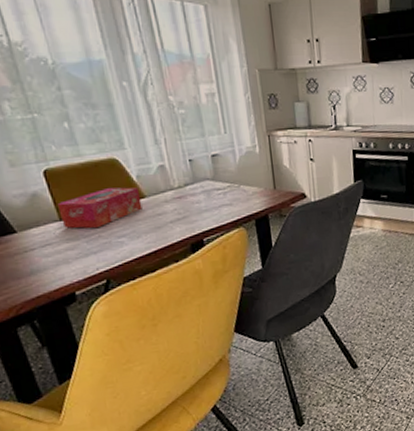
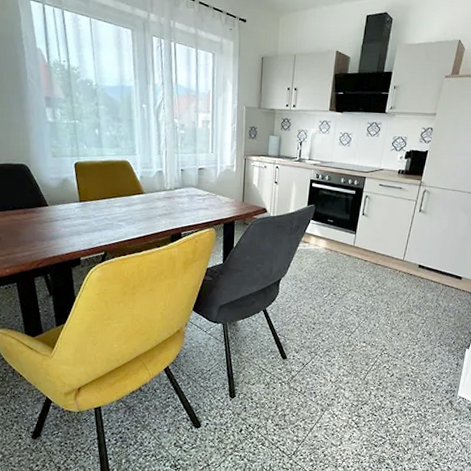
tissue box: present [57,187,142,229] -> none [80,183,141,212]

